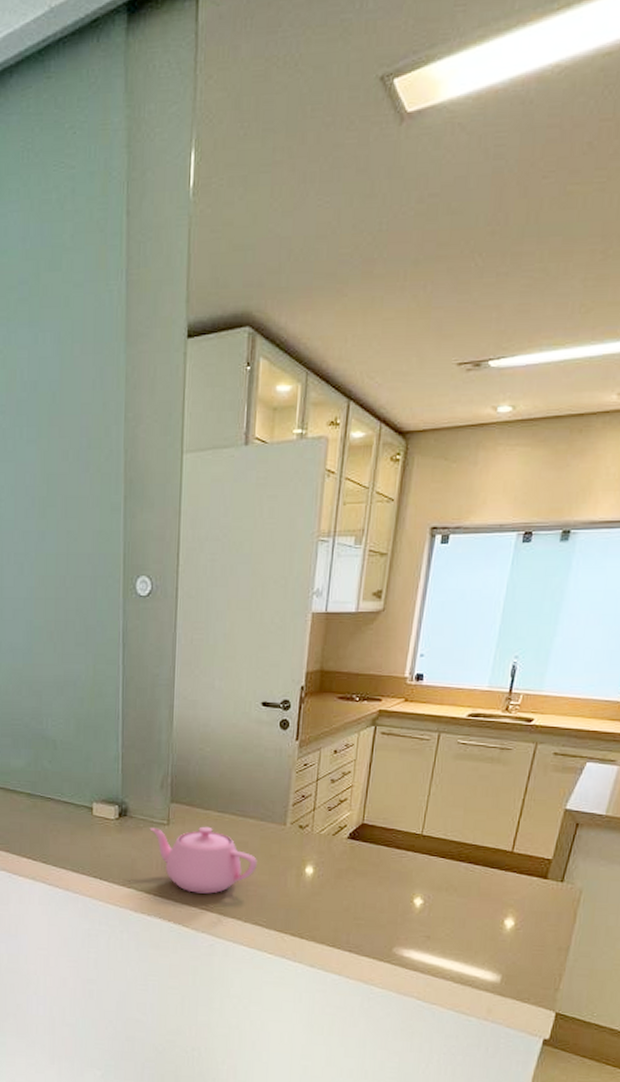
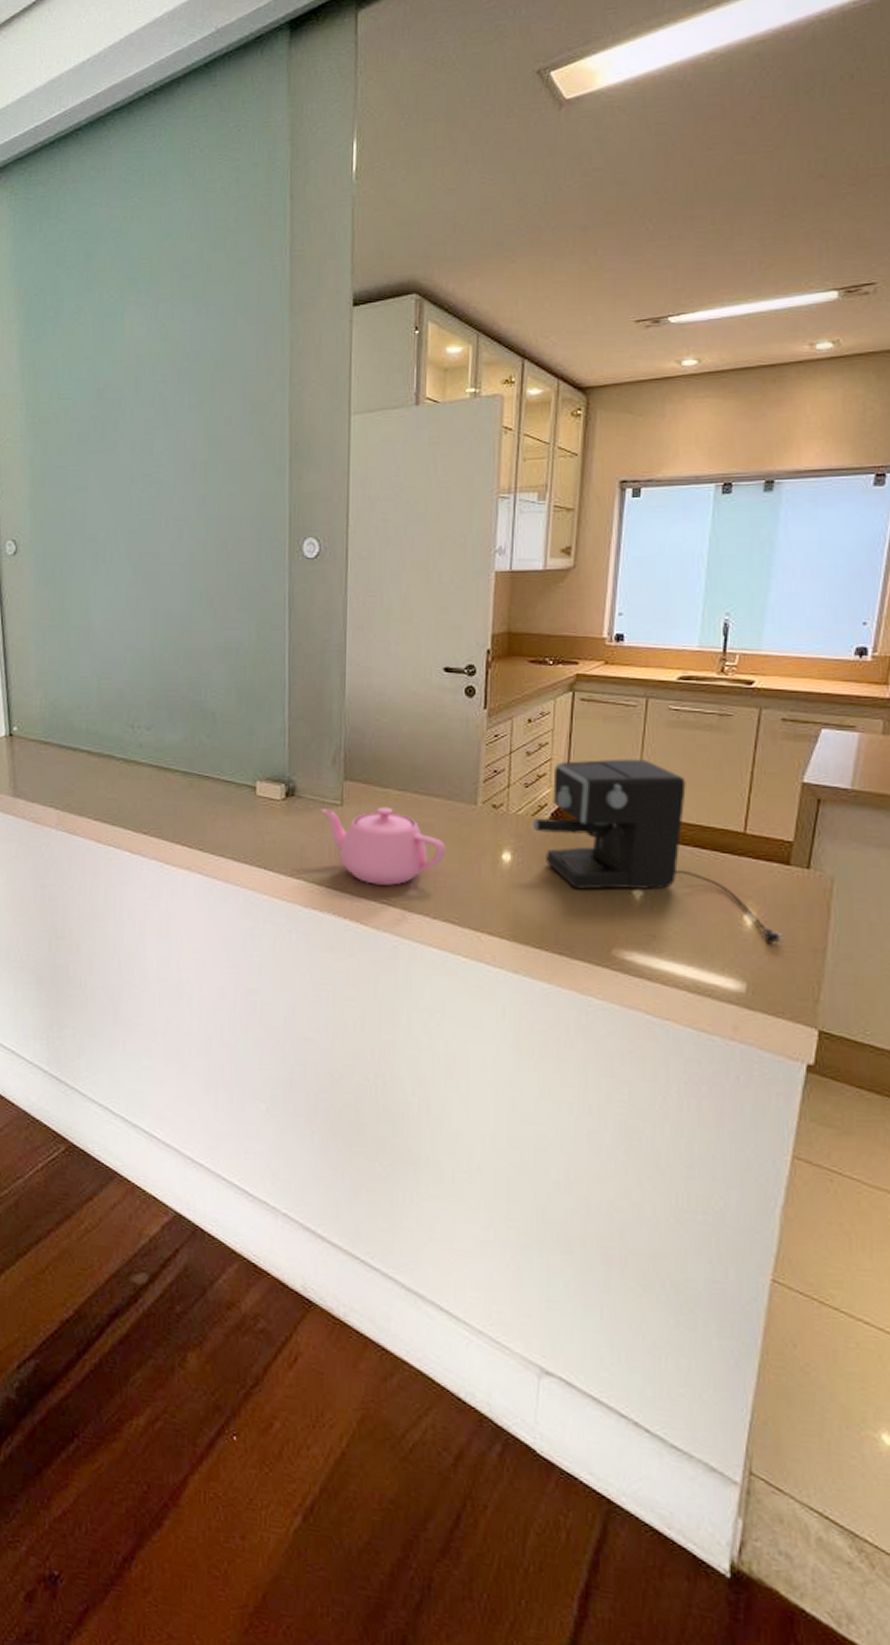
coffee maker: none [333,786,537,943] -> present [533,758,785,943]

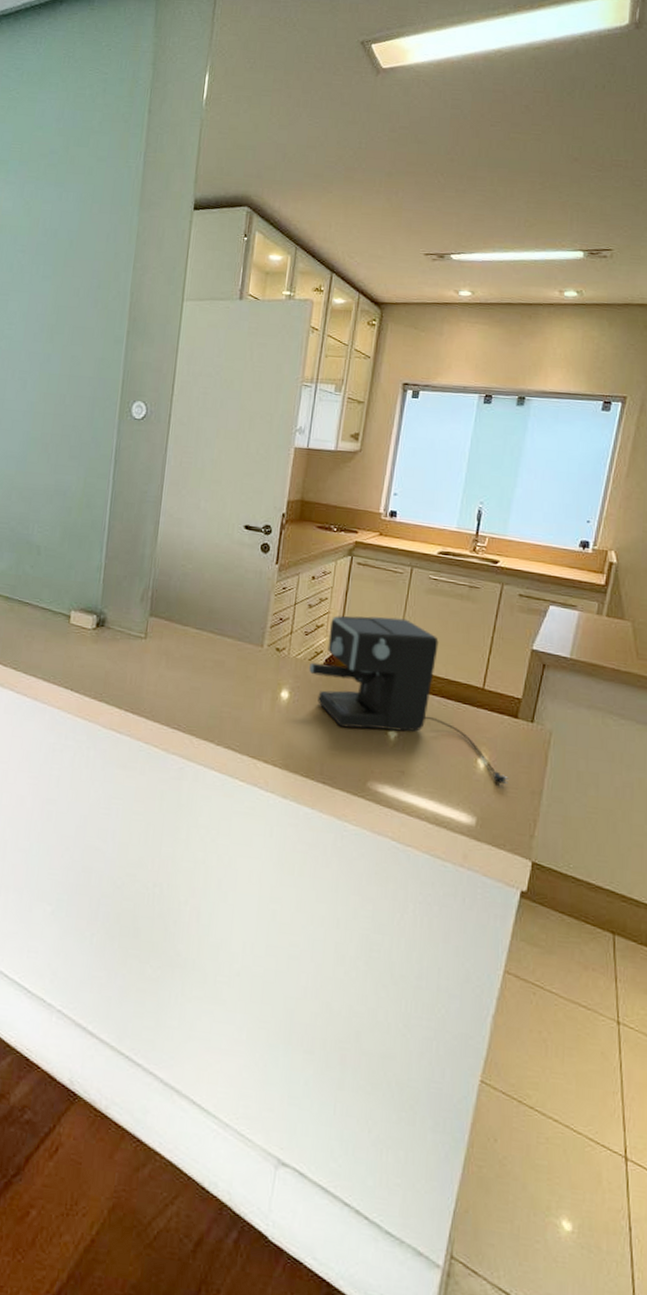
teapot: present [320,806,445,885] -> none [126,640,233,713]

